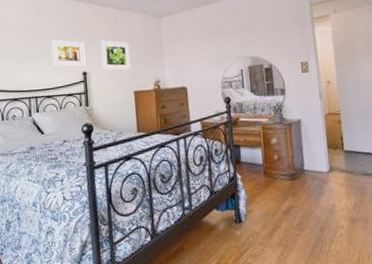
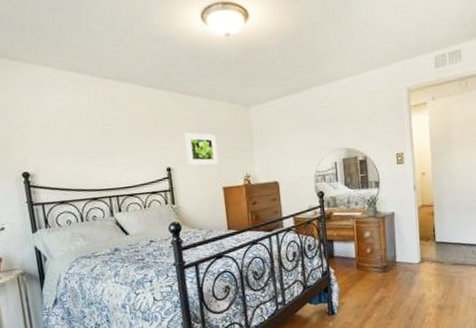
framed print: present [51,39,86,67] -> none [129,132,170,163]

